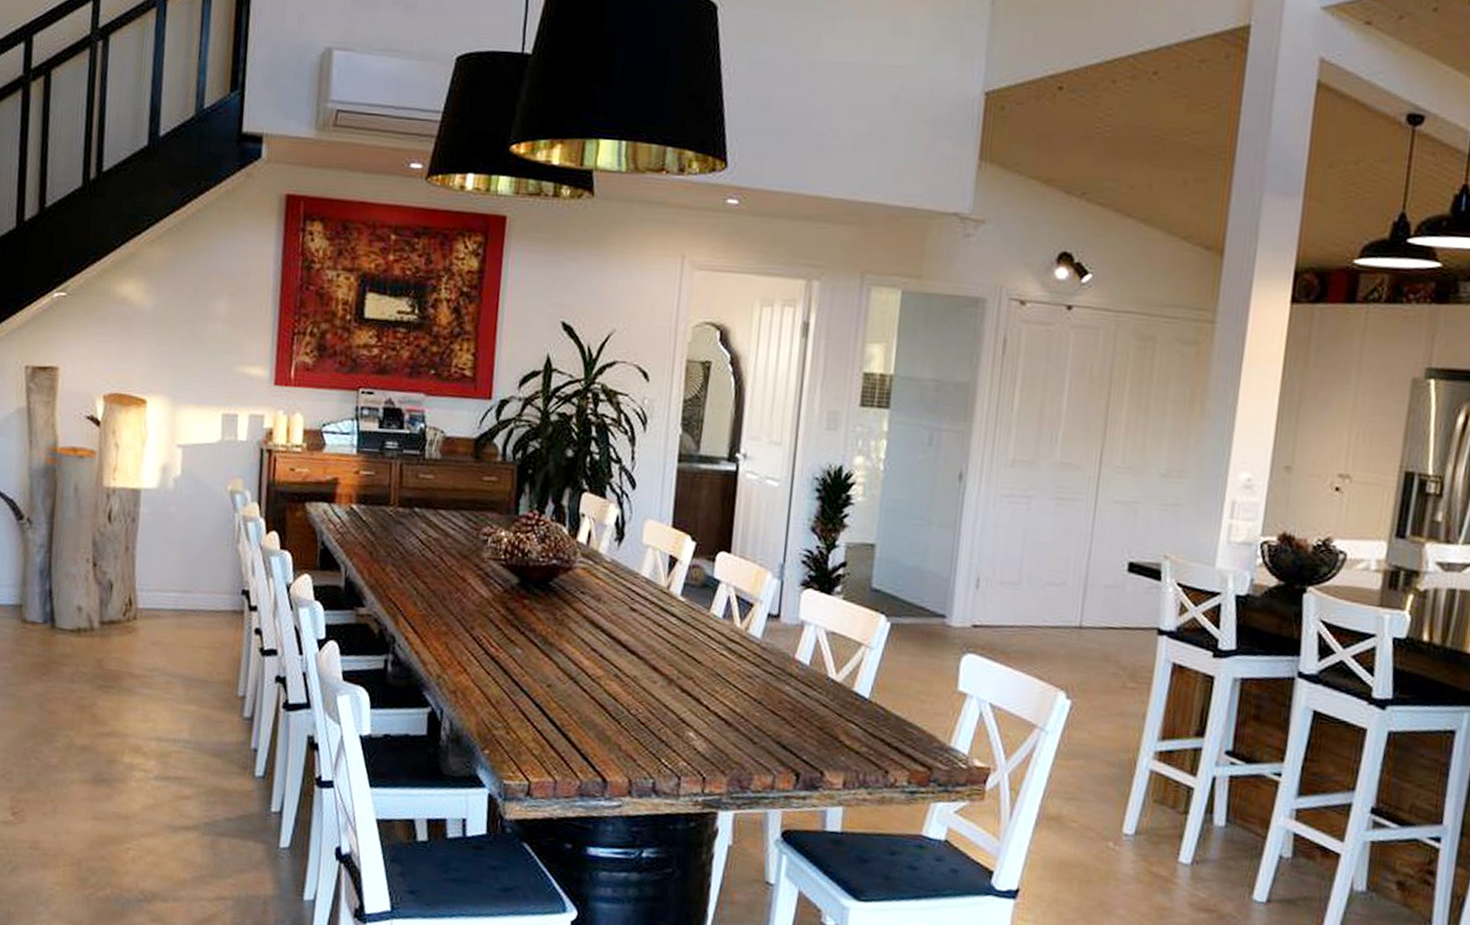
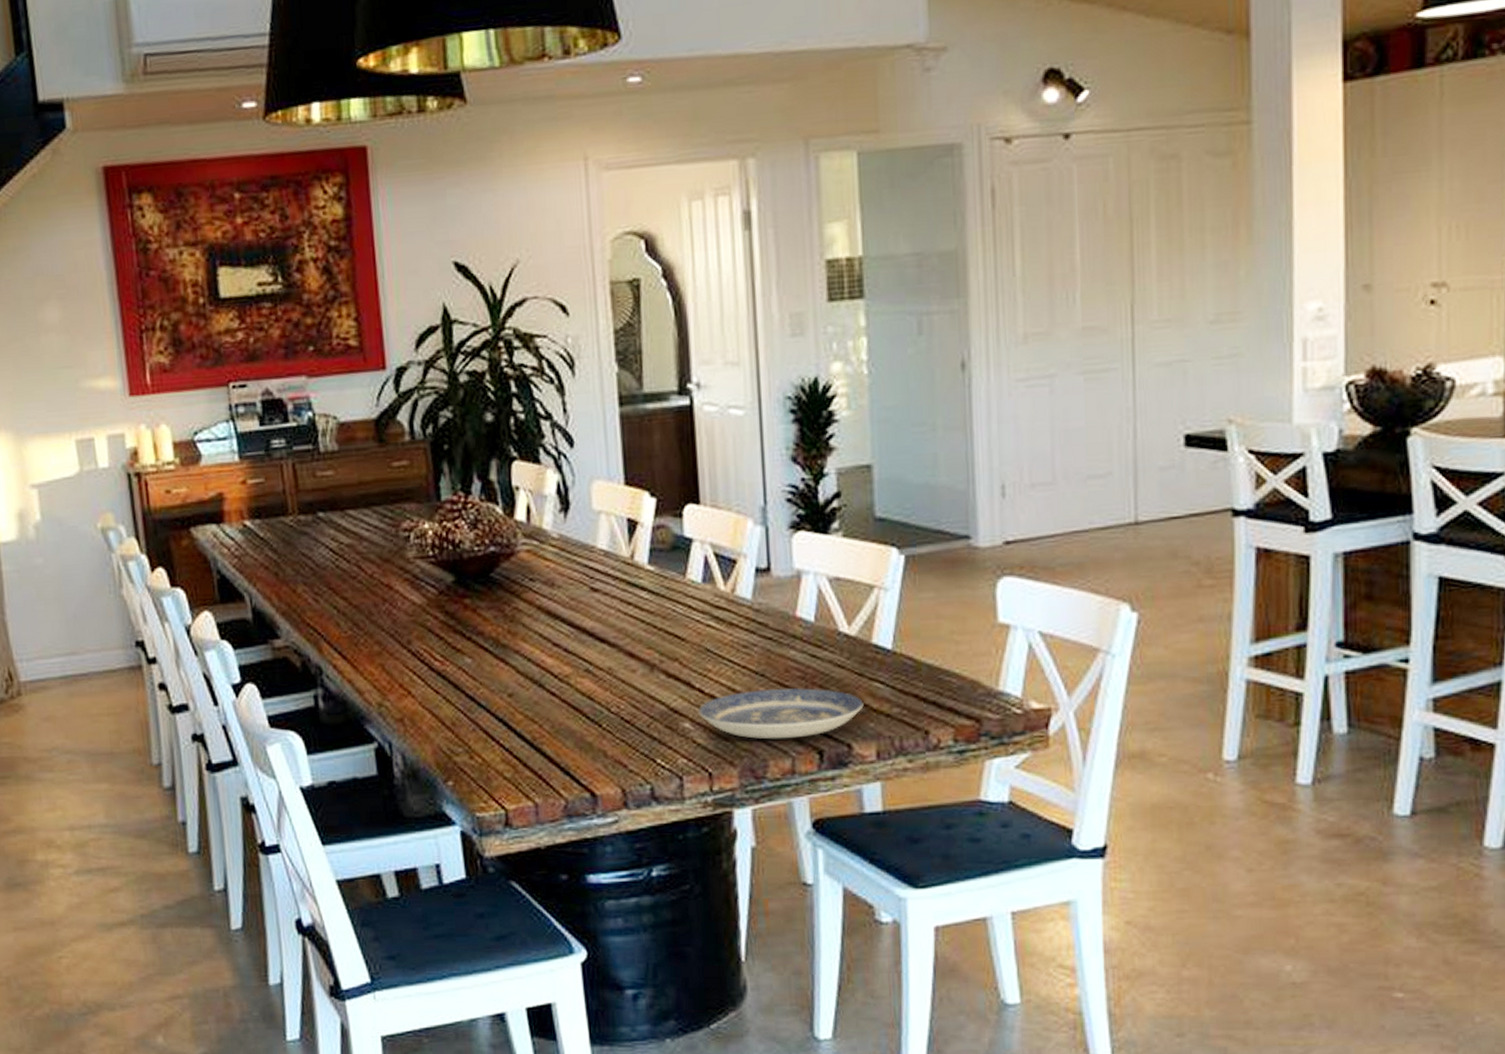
plate: none [702,714,839,760] -> present [698,687,864,739]

